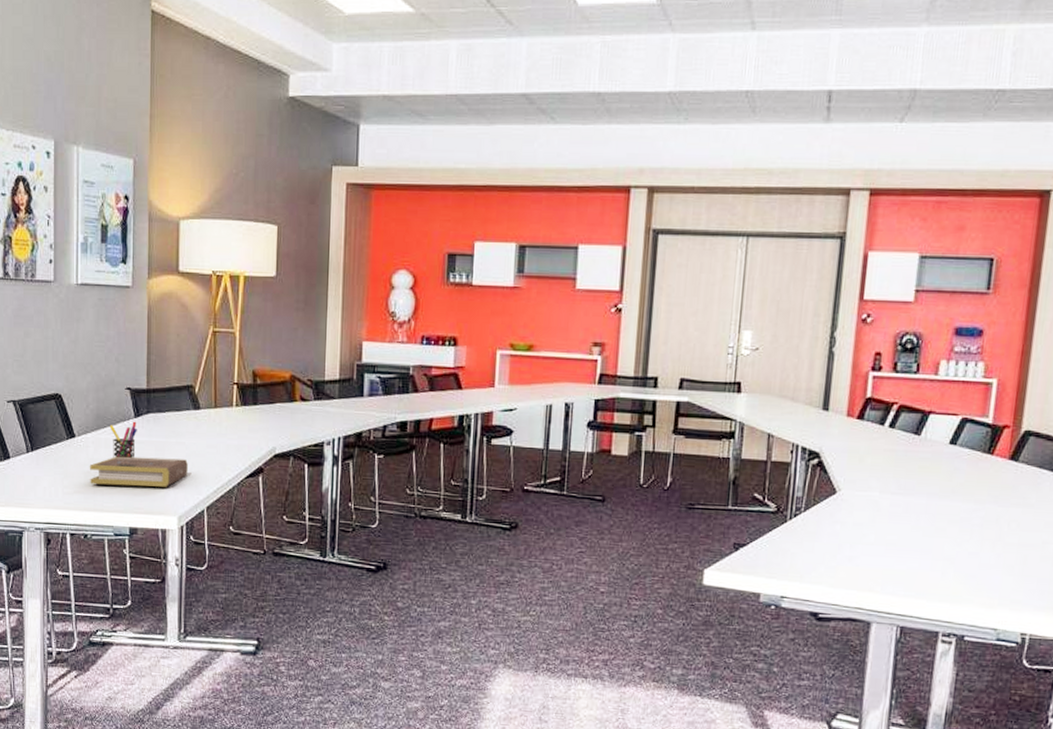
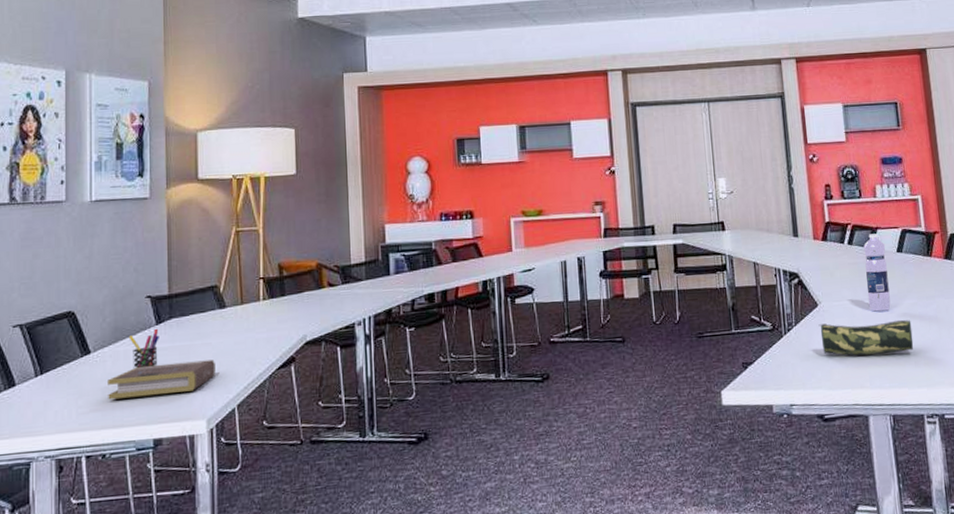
pencil case: none [832,514,948,560] -> present [818,319,914,356]
water bottle: none [899,418,937,510] -> present [863,233,891,312]

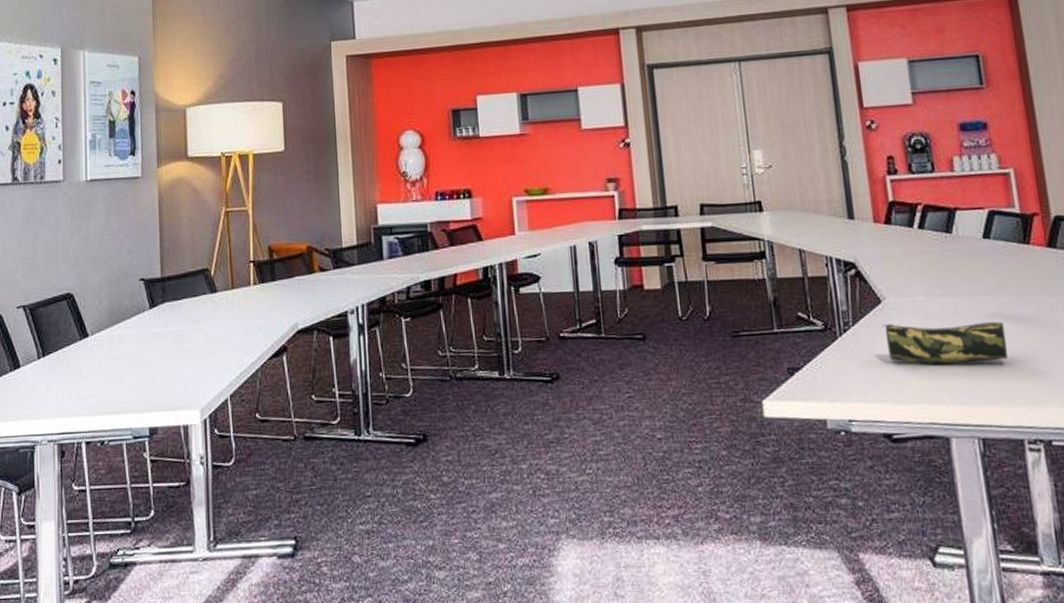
book: present [108,359,215,400] -> none [105,346,208,385]
pen holder: present [128,328,159,369] -> none [124,312,153,354]
water bottle: present [863,233,891,312] -> none [939,215,977,311]

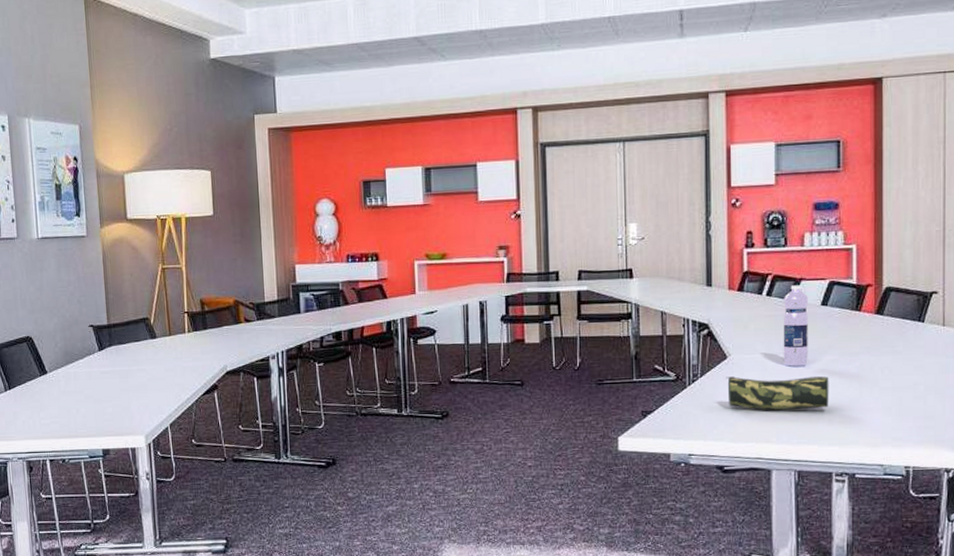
water bottle: none [939,215,977,311] -> present [783,285,809,367]

